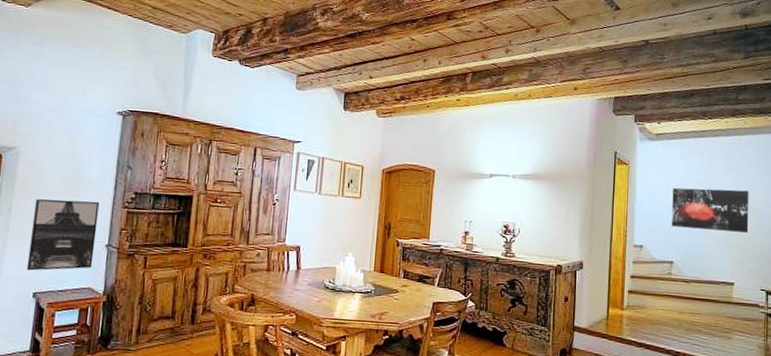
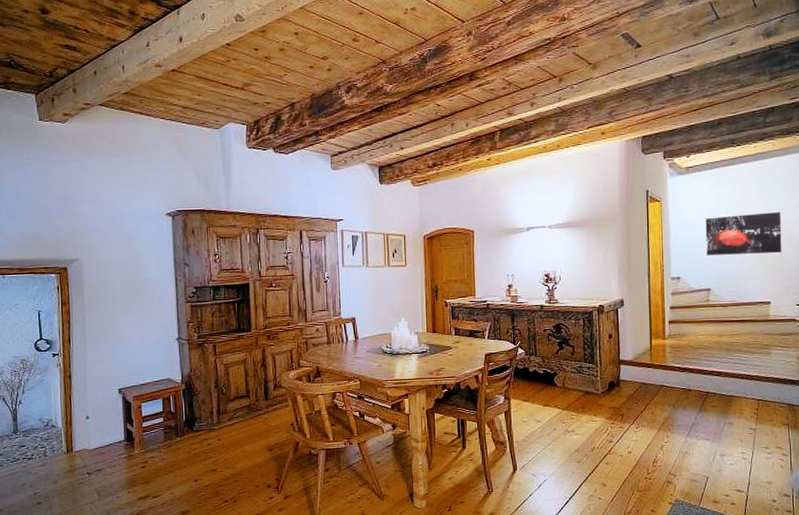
wall art: present [26,199,100,271] -> none [105,299,167,370]

